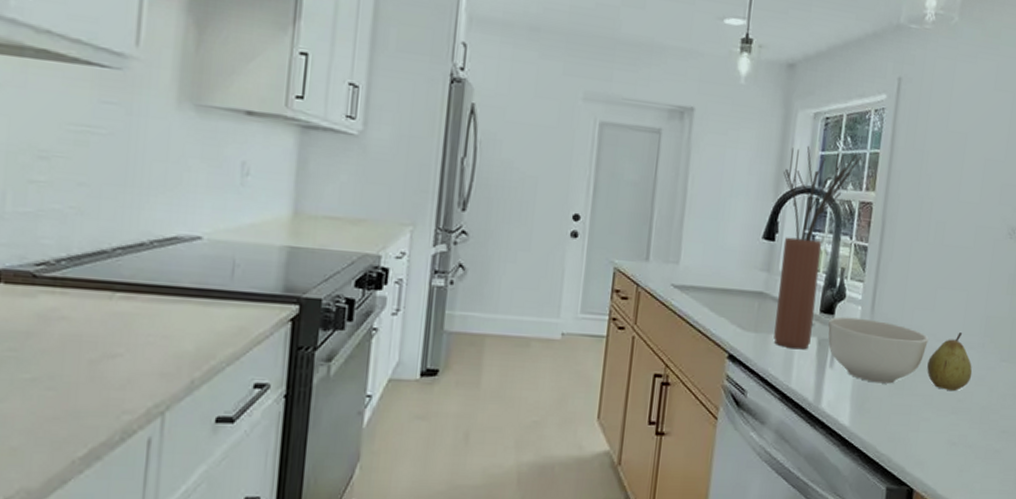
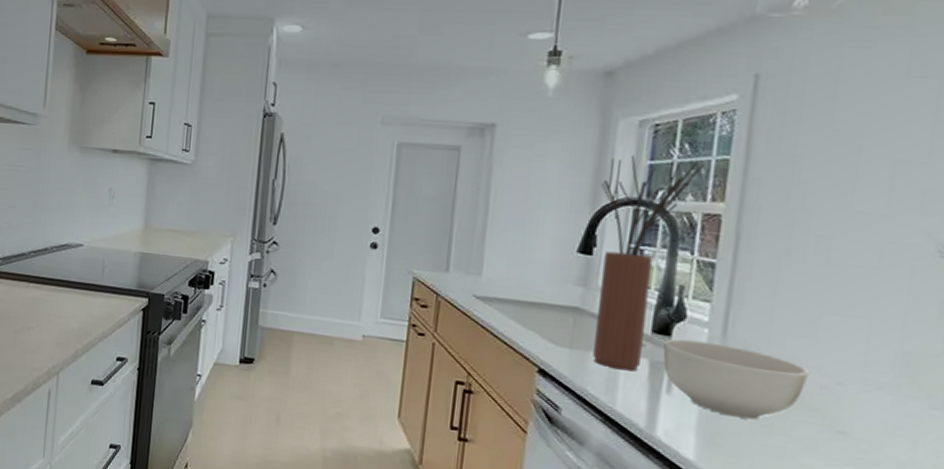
fruit: present [927,333,973,391] -> none [807,368,882,438]

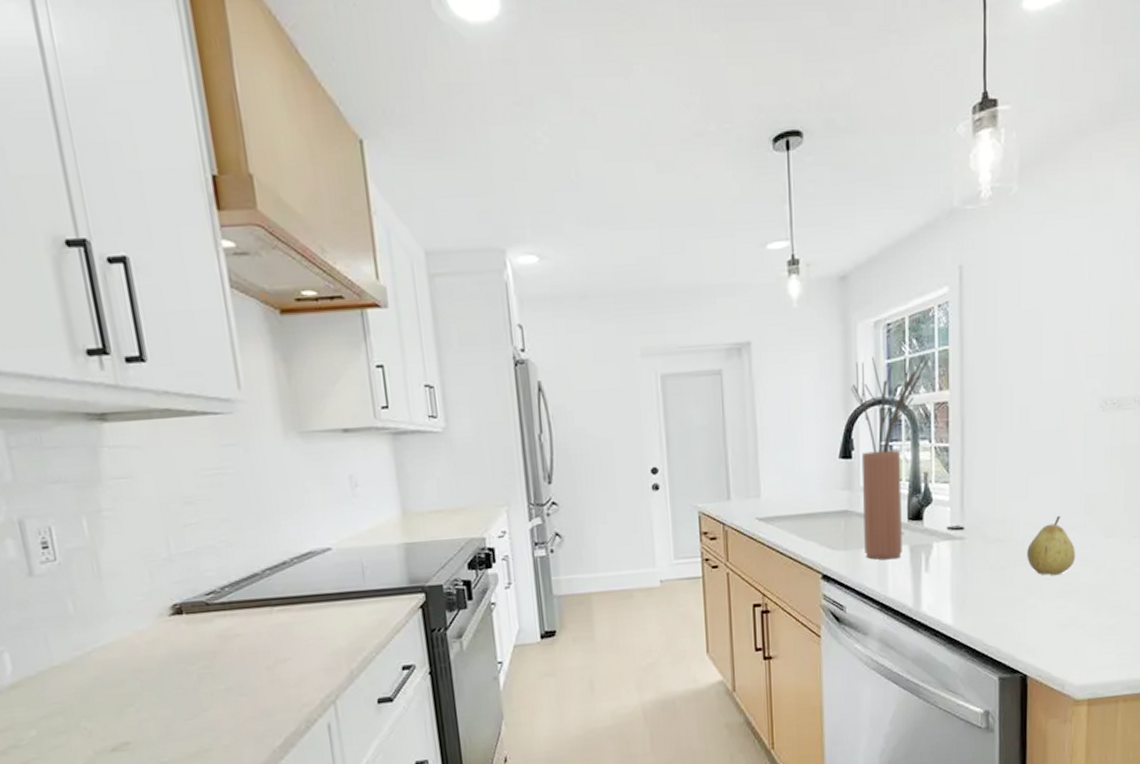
bowl: present [662,338,809,420] -> none [917,518,1025,580]
fruit: none [807,368,882,438] -> present [1027,516,1076,575]

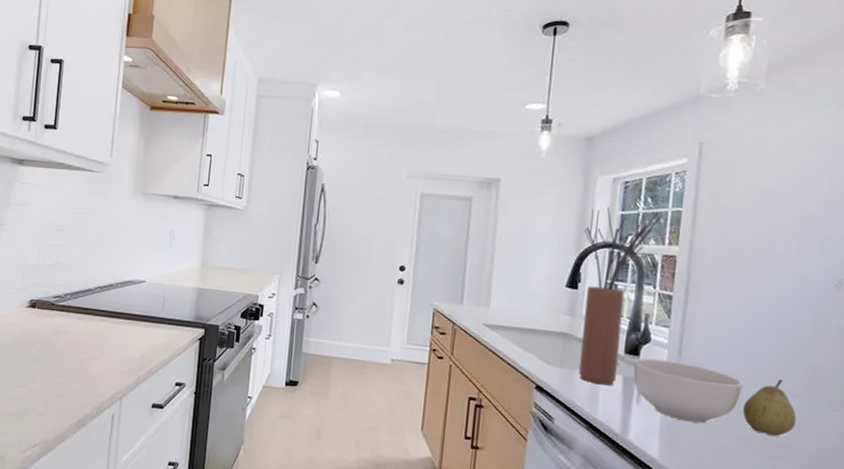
bowl: none [917,518,1025,580] -> present [633,358,743,424]

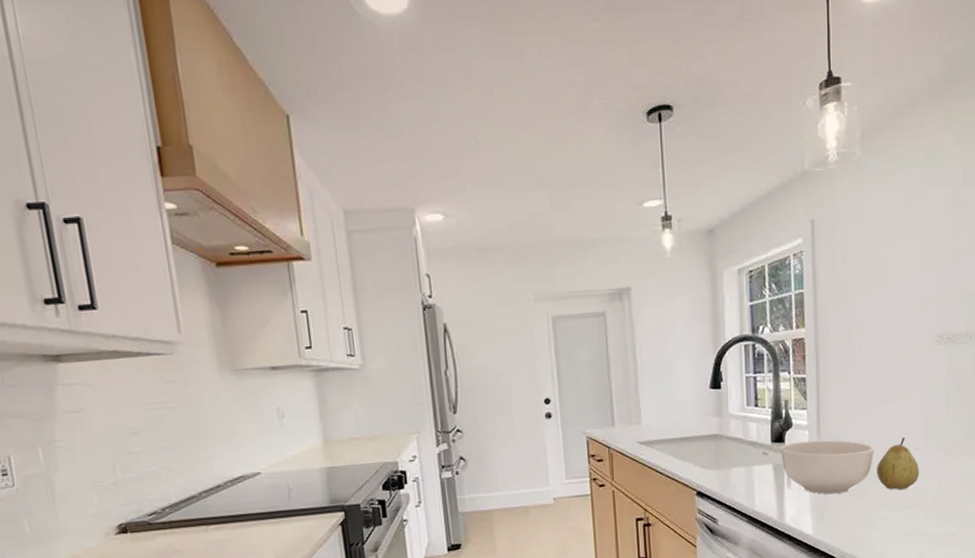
vase: present [579,206,663,386] -> none [719,298,788,478]

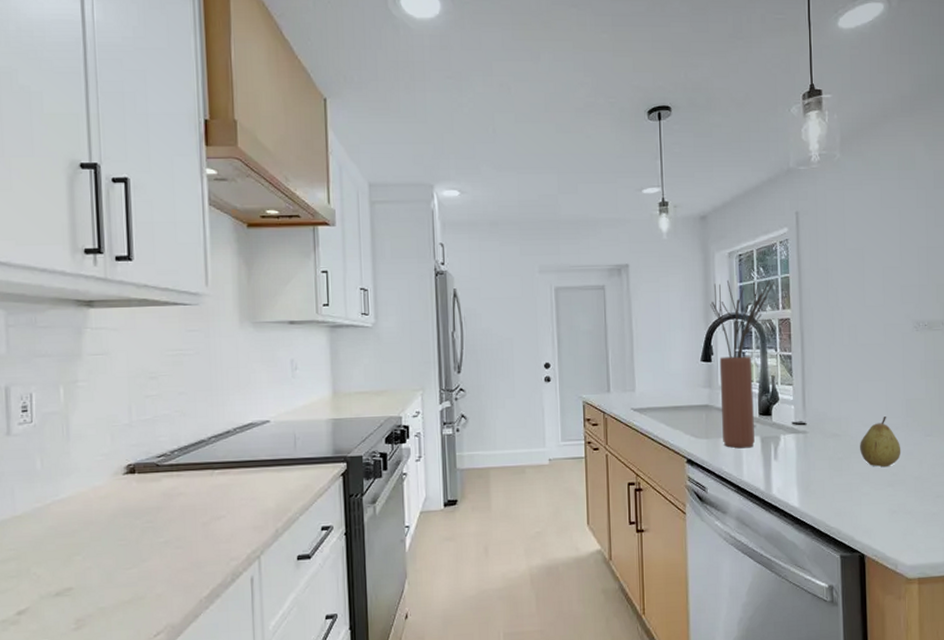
vase: none [719,298,788,478] -> present [710,279,774,449]
bowl: present [780,440,874,495] -> none [767,415,857,468]

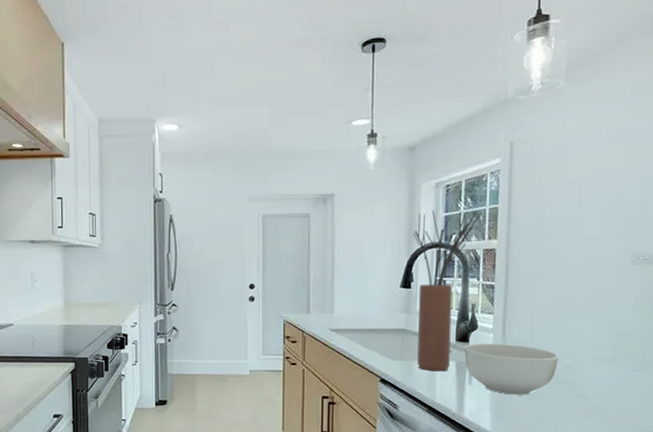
bowl: none [767,415,857,468] -> present [463,343,559,395]
fruit: present [860,416,901,467] -> none [560,349,606,398]

